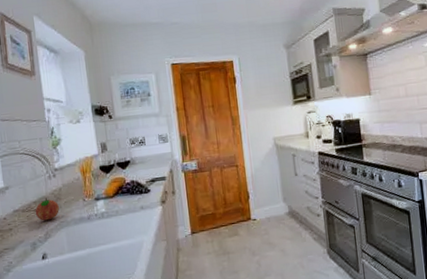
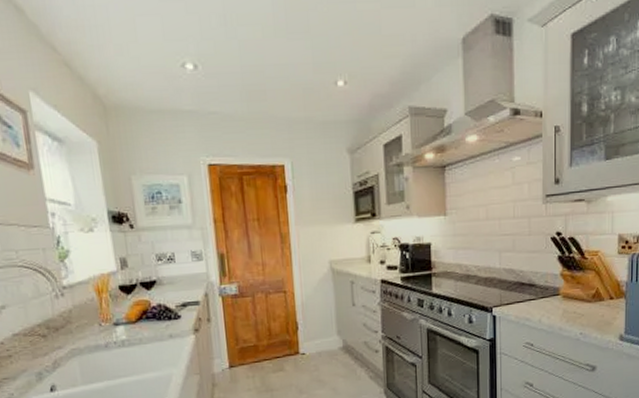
fruit: present [35,198,59,221] -> none [39,320,70,348]

